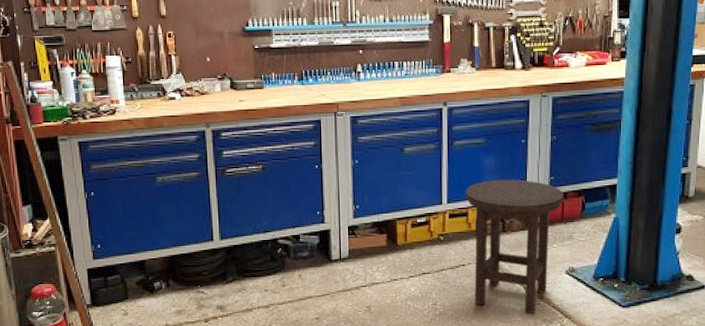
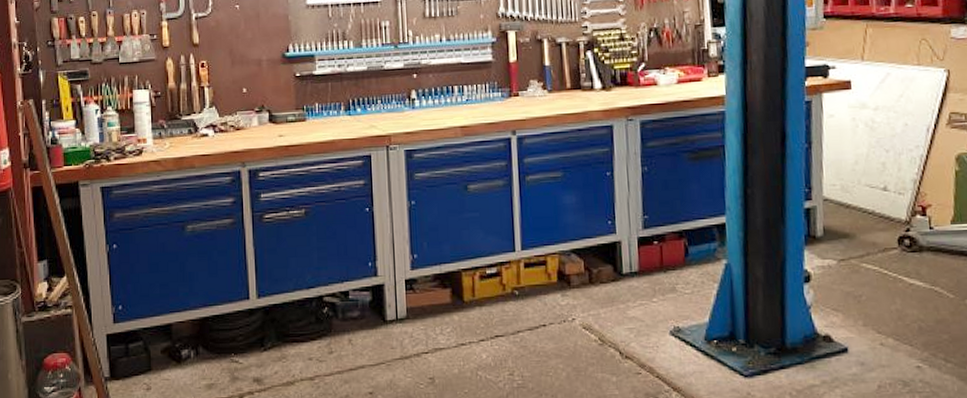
stool: present [465,179,564,314] -> none [542,219,662,387]

